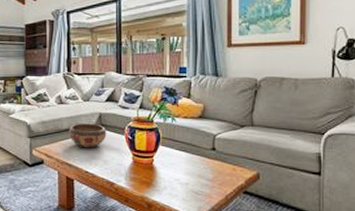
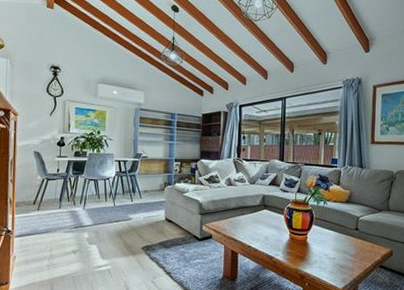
decorative bowl: present [68,124,107,148] -> none [235,203,269,226]

